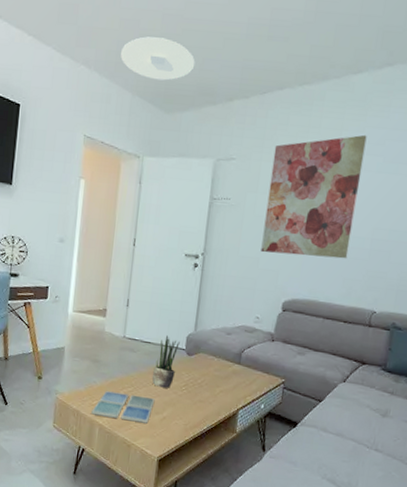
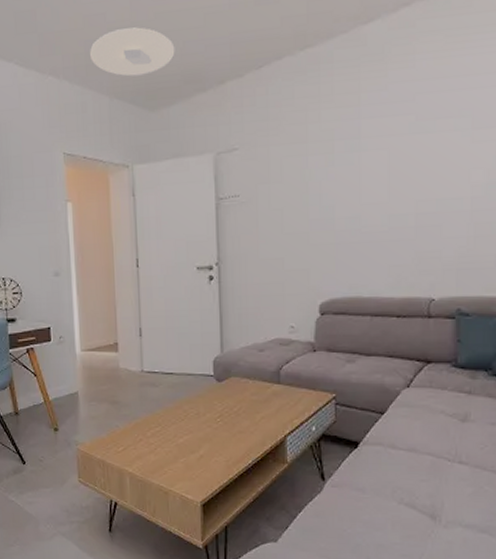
drink coaster: present [91,391,155,424] -> none [118,434,188,465]
potted plant: present [152,335,180,388] -> none [181,362,206,422]
wall art: present [261,134,367,259] -> none [282,92,391,251]

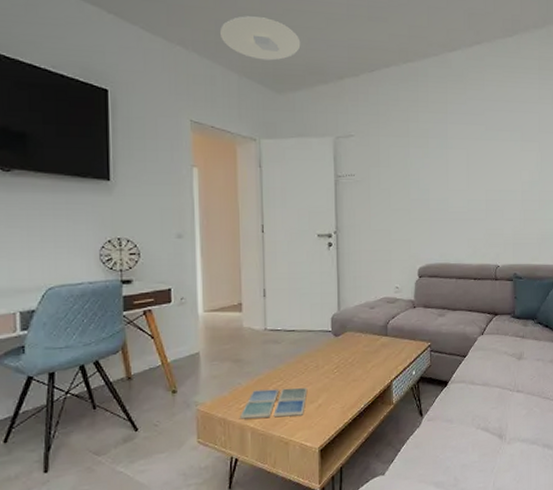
drink coaster: none [118,434,188,465] -> present [240,387,308,419]

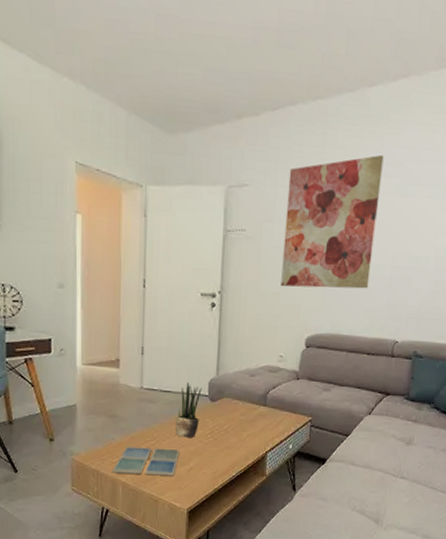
ceiling light: present [220,16,301,61] -> none [111,42,197,96]
potted plant: none [302,320,325,375] -> present [176,382,202,438]
wall art: none [389,106,469,224] -> present [281,154,384,289]

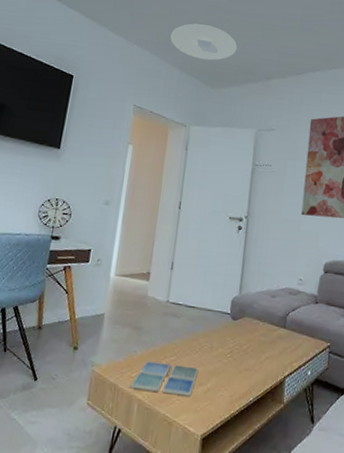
ceiling light: none [111,42,197,96] -> present [170,23,238,61]
potted plant: present [176,382,202,438] -> none [196,299,225,356]

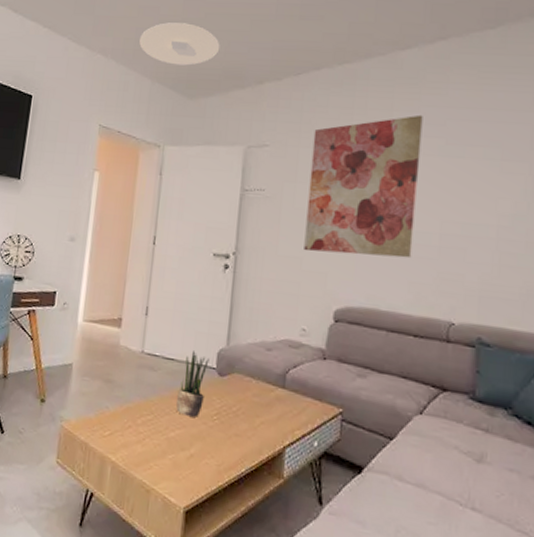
drink coaster: present [130,361,199,397] -> none [102,419,180,462]
potted plant: none [196,299,225,356] -> present [176,351,209,417]

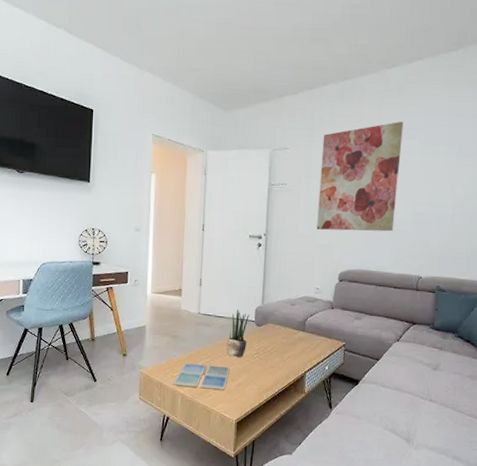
drink coaster: none [102,419,180,462] -> present [173,363,230,390]
ceiling light: present [139,22,220,66] -> none [181,44,248,82]

